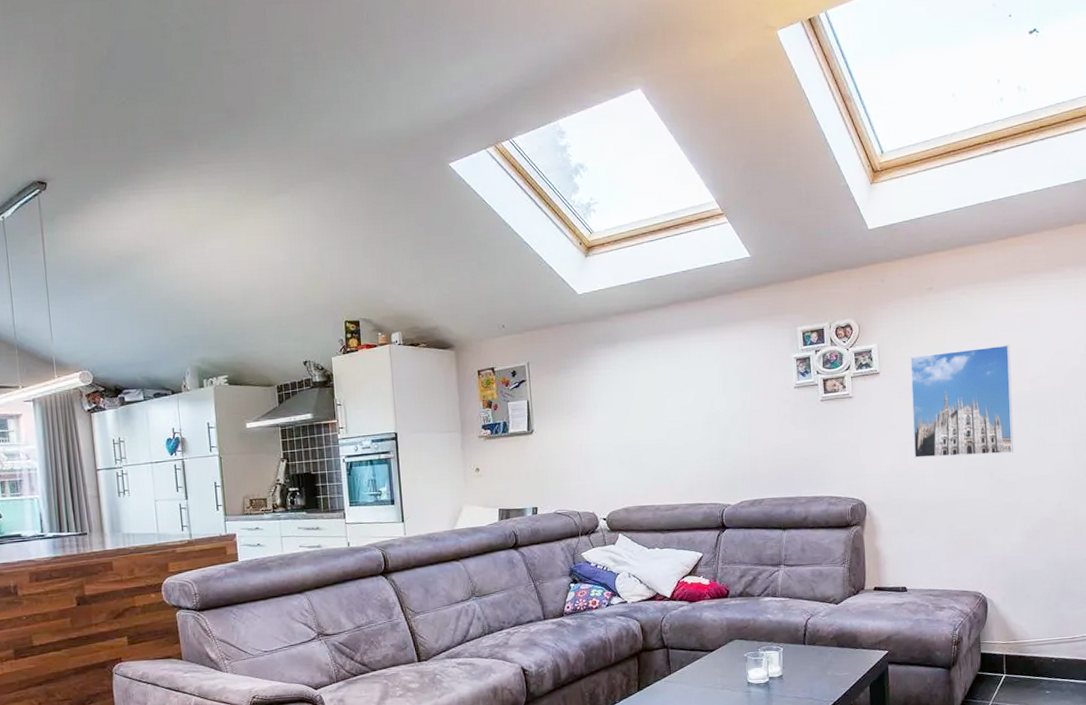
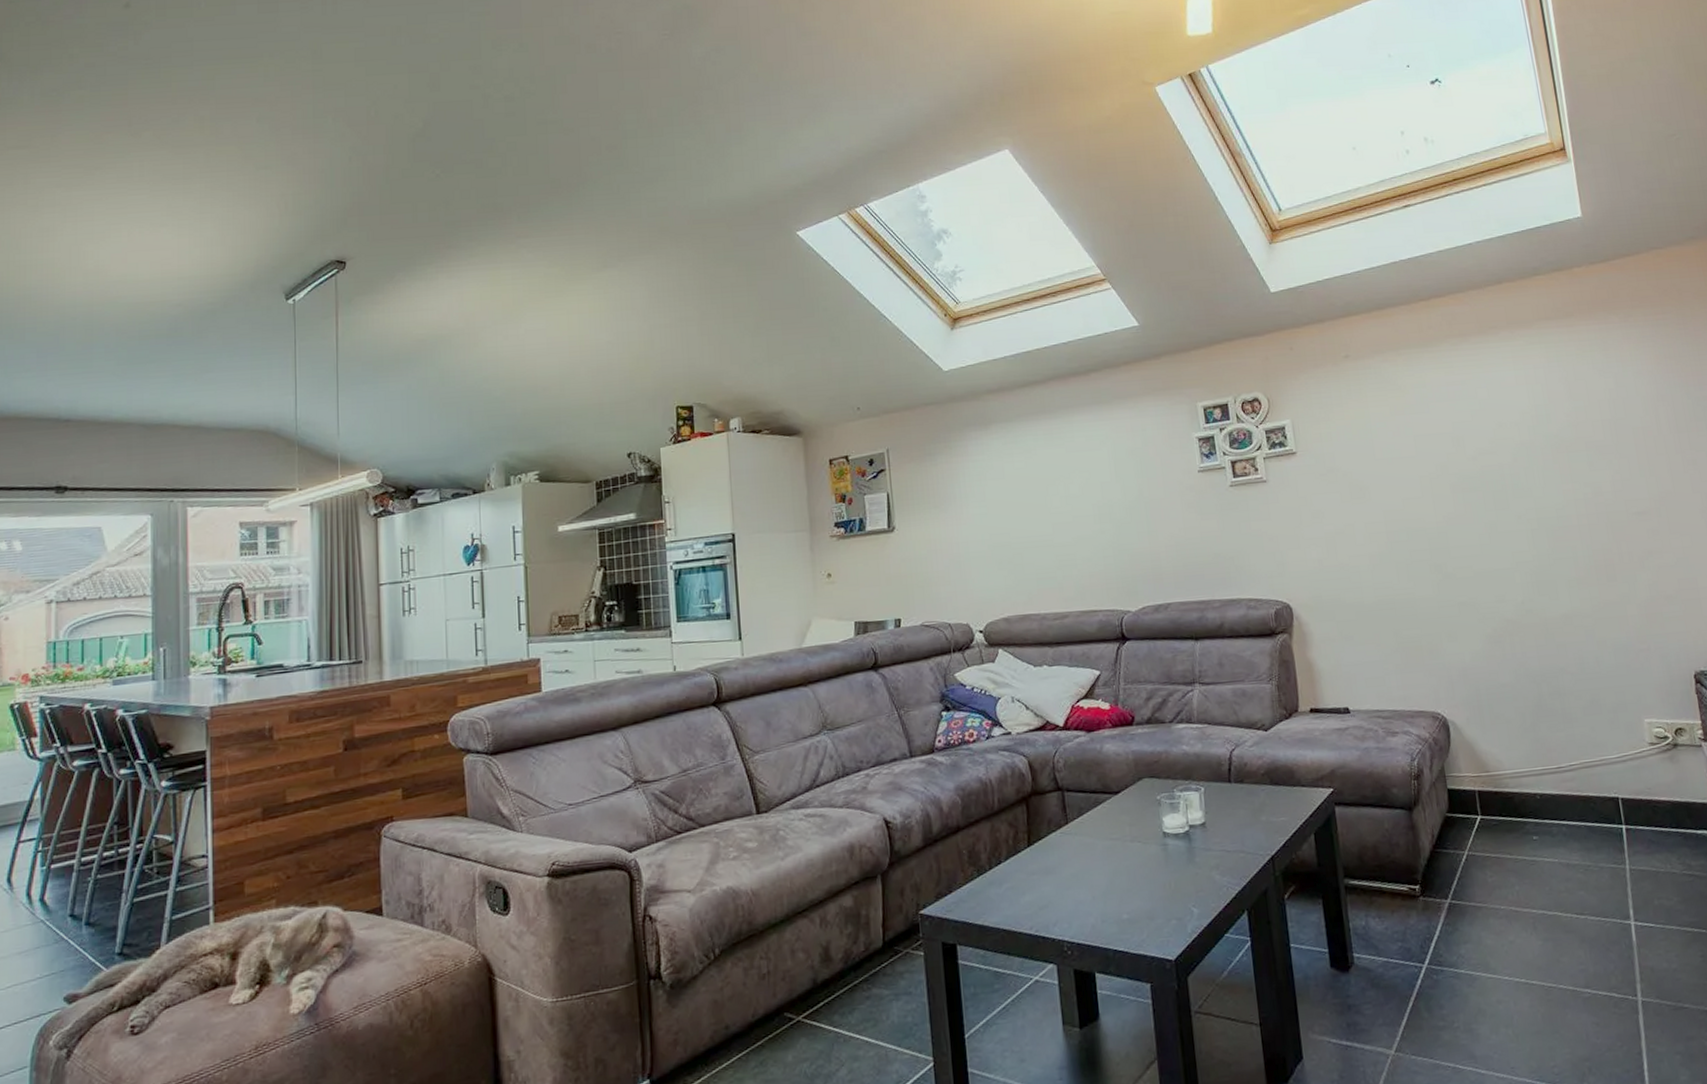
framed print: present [909,344,1014,459] -> none [1329,417,1462,552]

